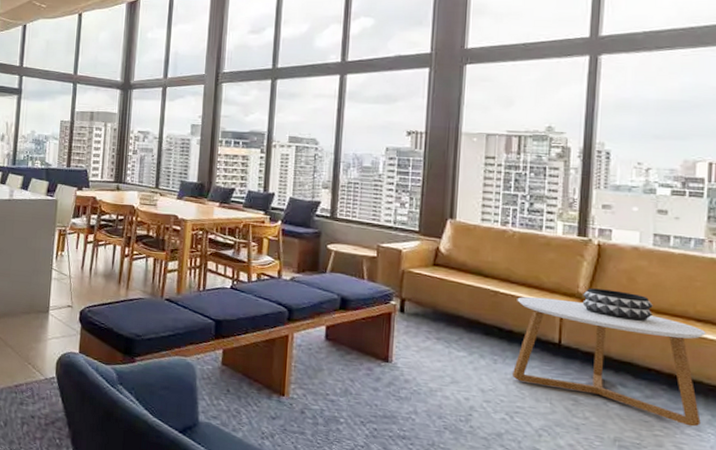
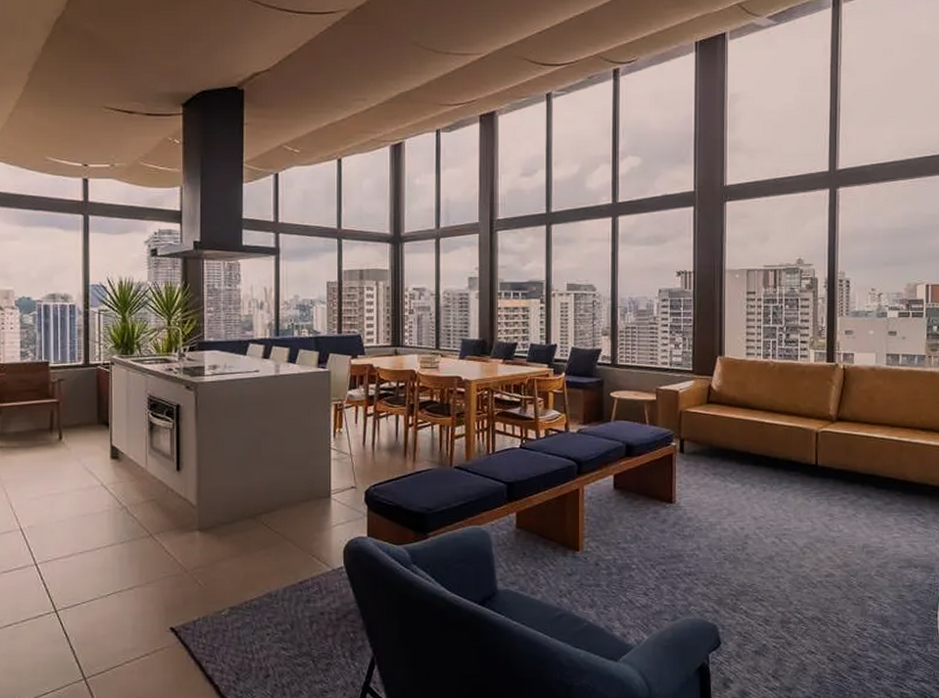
coffee table: present [512,296,706,427] -> none [778,423,929,525]
decorative bowl: present [582,288,653,321] -> none [833,410,888,436]

